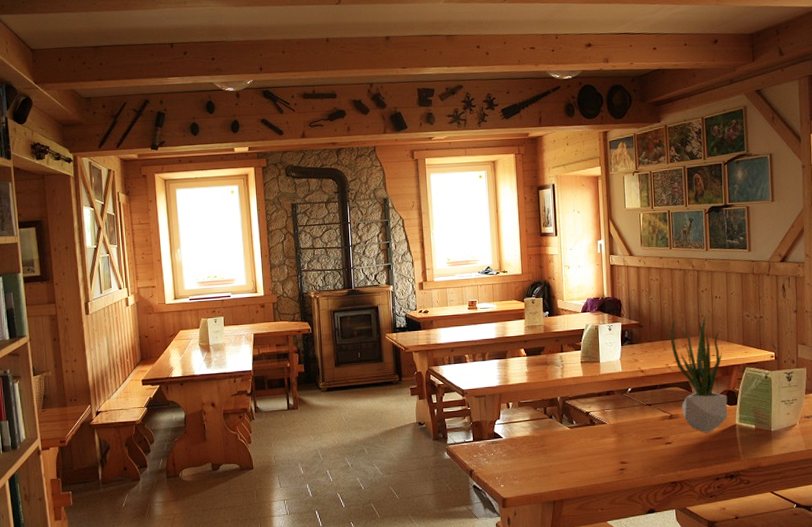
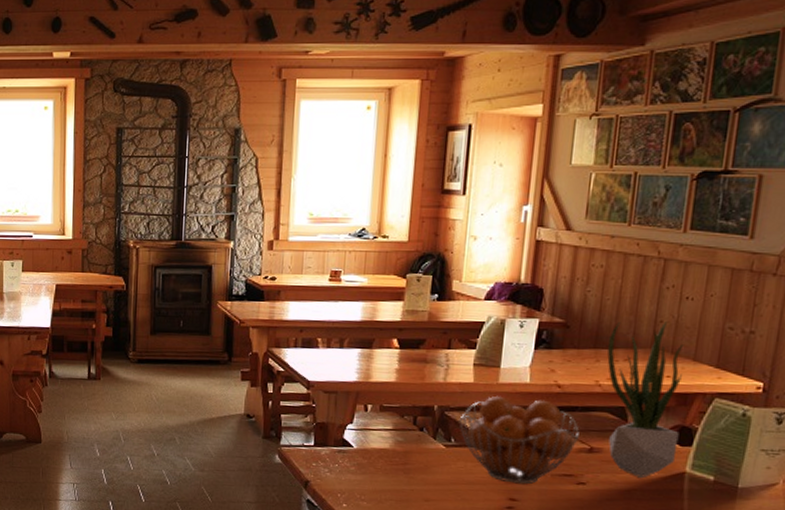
fruit basket: none [576,383,661,450] -> present [459,396,580,485]

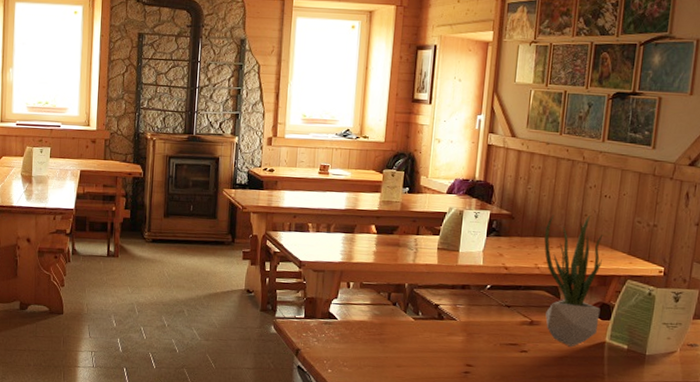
fruit basket: present [459,396,580,485] -> none [425,276,523,352]

